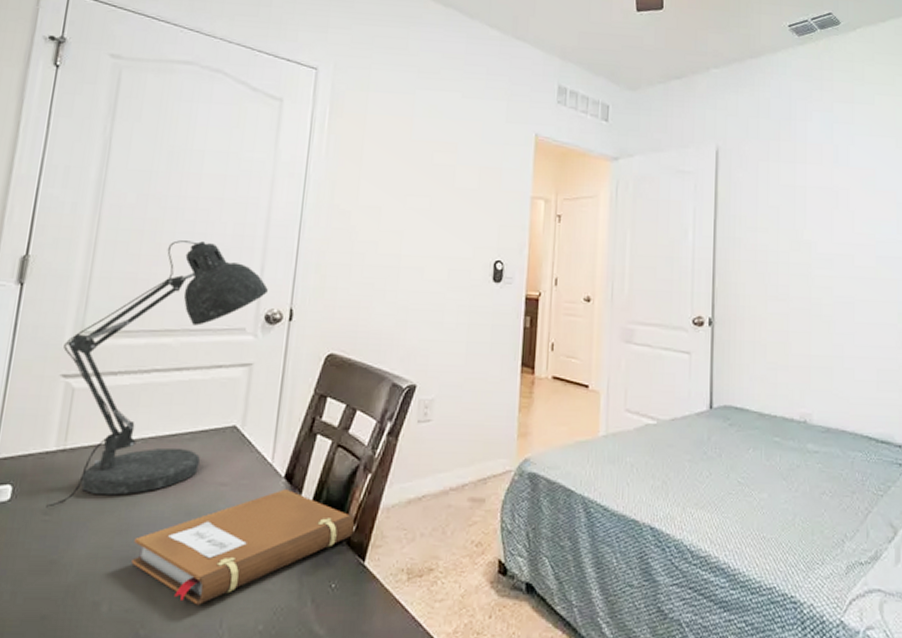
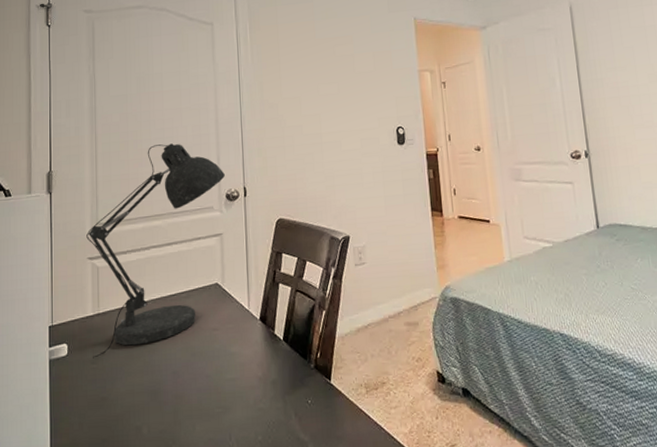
notebook: present [131,489,354,605] -> none [158,329,318,424]

